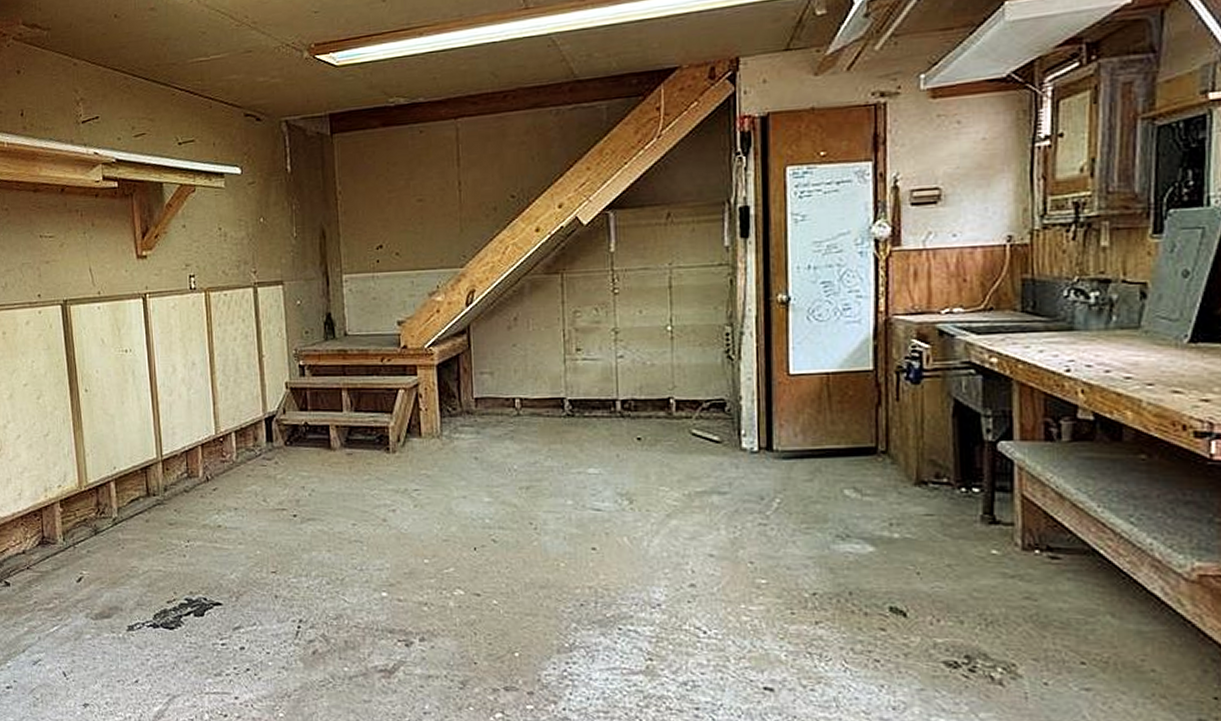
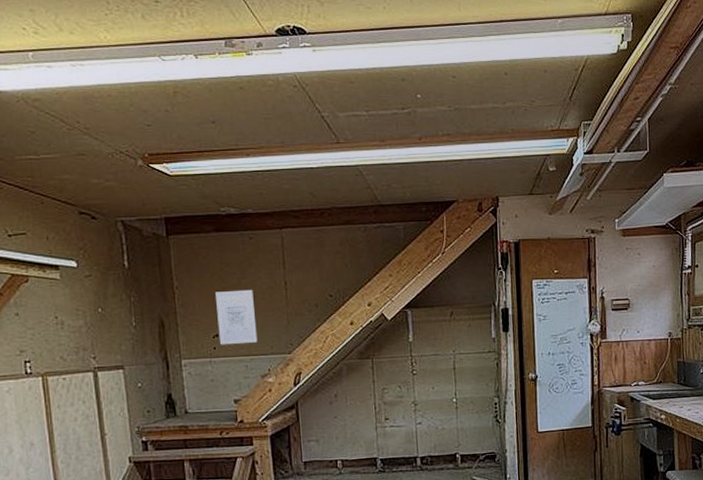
wall art: none [381,191,426,258] -> present [216,289,258,345]

